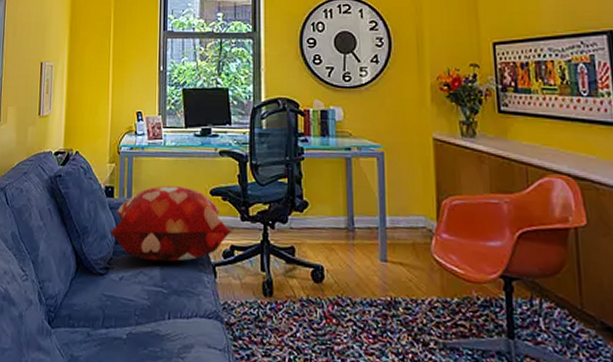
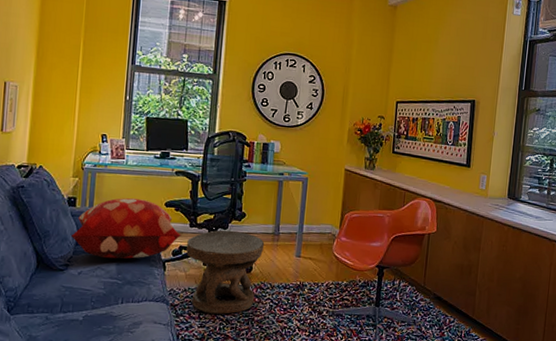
carved stool: none [240,224,337,340] -> present [186,230,265,314]

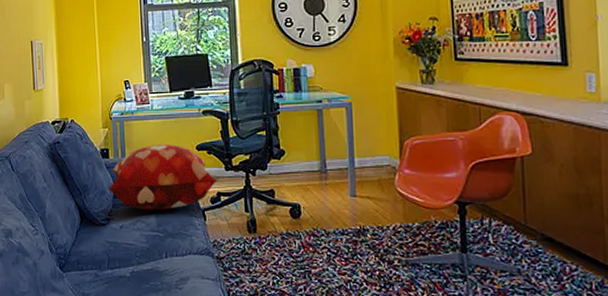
carved stool: present [186,230,265,314] -> none [225,171,312,267]

